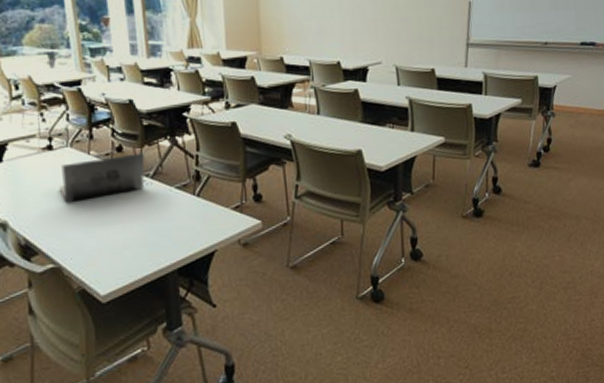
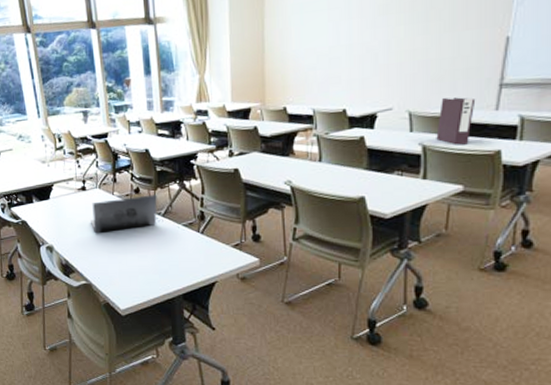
binder: none [419,54,449,99] -> present [436,97,476,145]

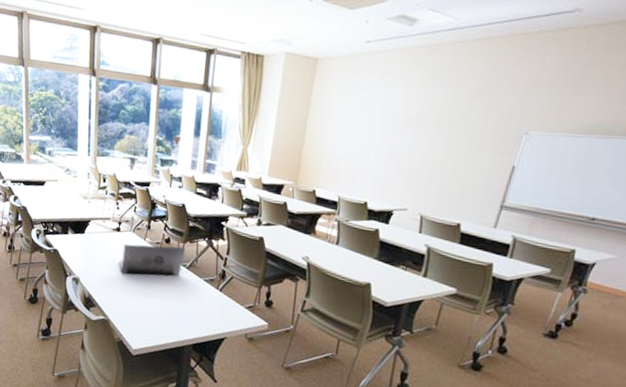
binder: present [436,97,476,145] -> none [440,209,479,253]

